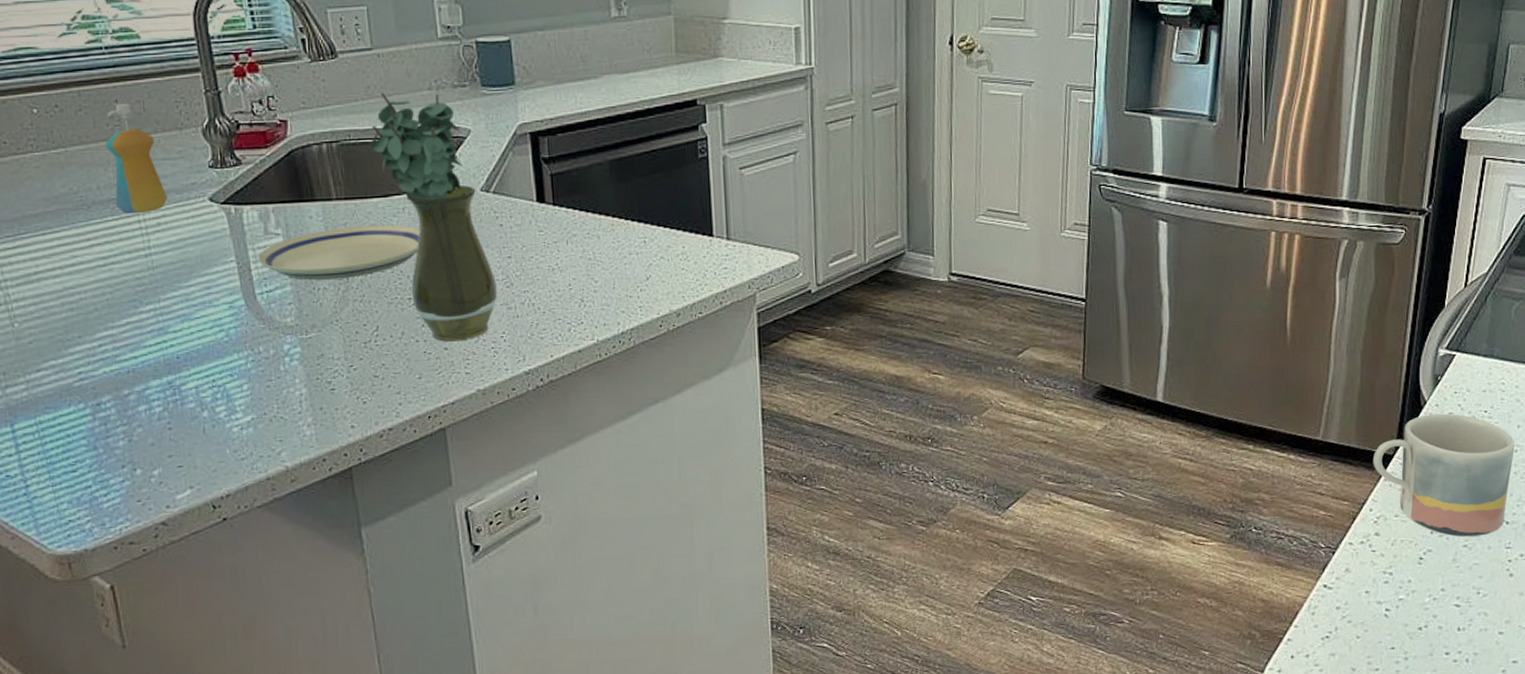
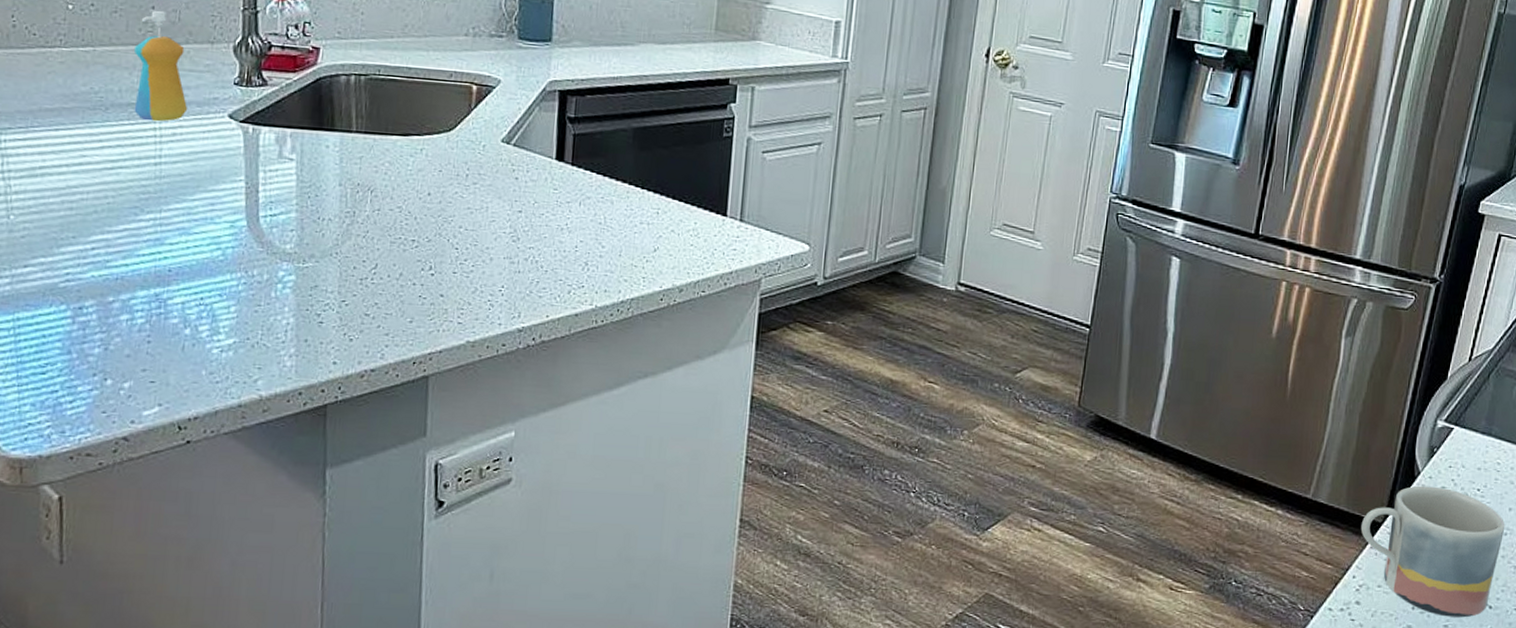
plate: present [258,224,421,280] -> none [267,160,435,212]
vase: present [370,92,498,342] -> none [398,32,504,290]

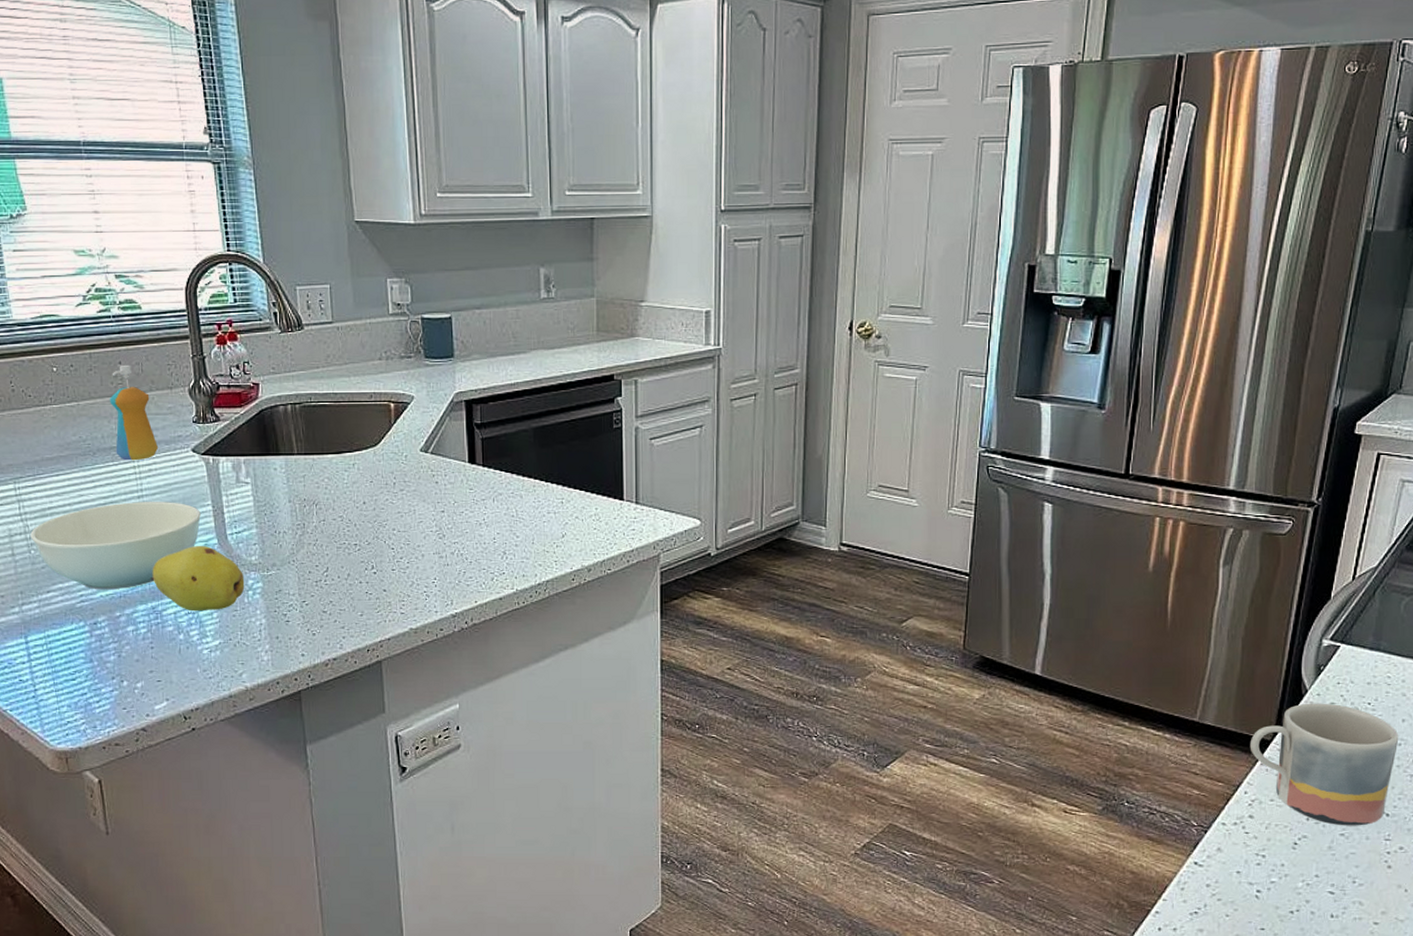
bowl: none [11,169,230,270] -> present [30,502,201,590]
fruit: none [157,226,274,304] -> present [150,546,245,612]

